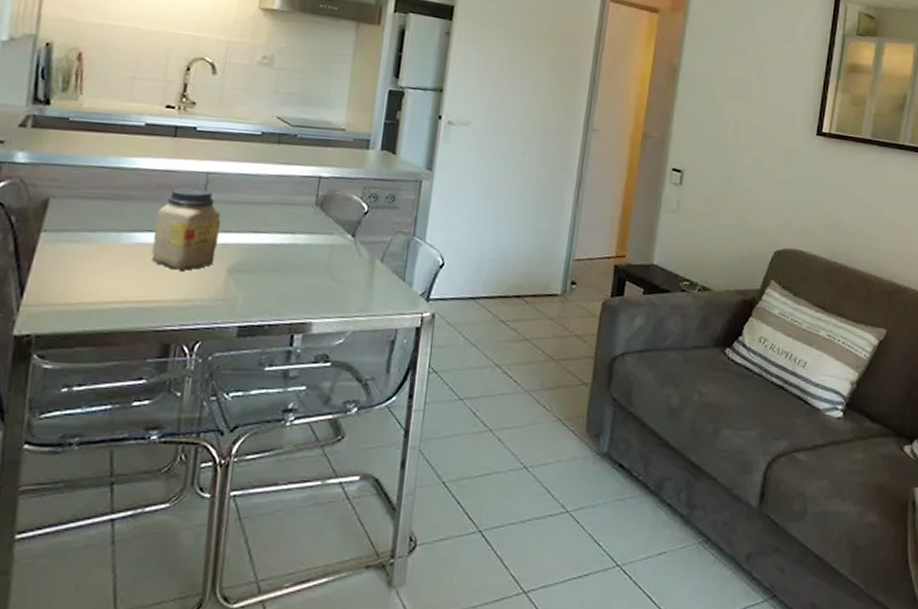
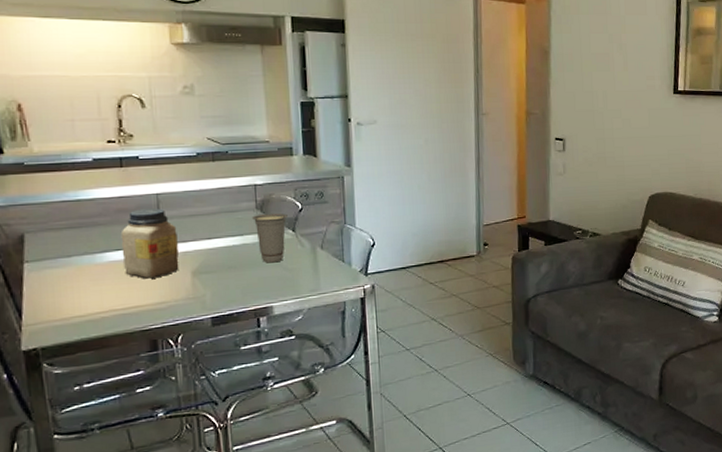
cup: none [309,211,350,271] -> present [252,213,288,263]

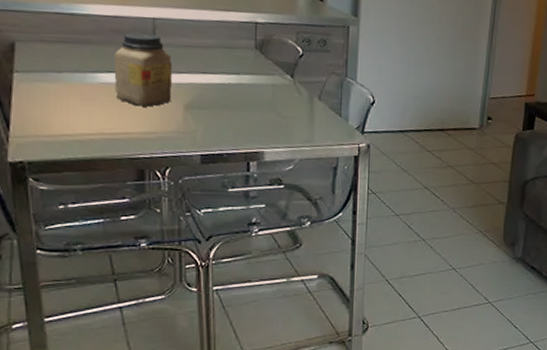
cup: present [252,213,288,263] -> none [250,54,287,108]

